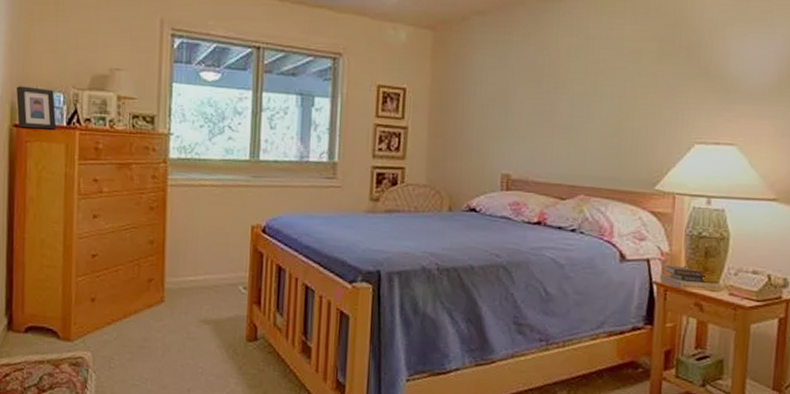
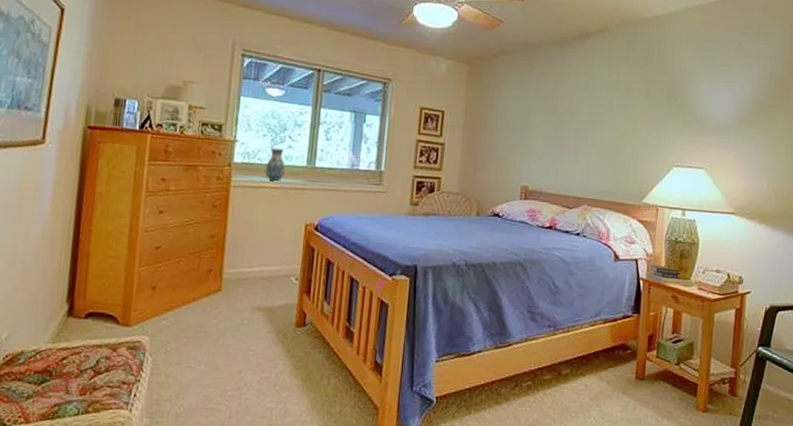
picture frame: present [16,86,57,131] -> none [92,92,130,134]
vase: none [204,140,227,179] -> present [265,148,286,182]

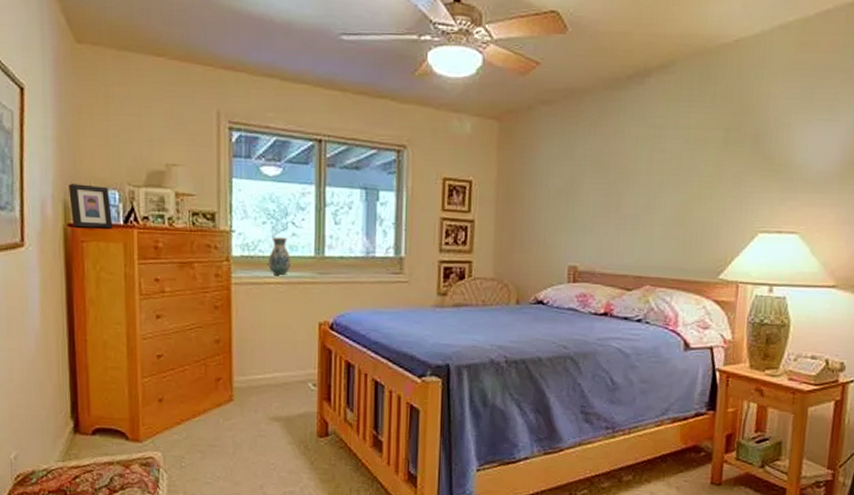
picture frame: none [92,92,130,134] -> present [69,184,113,230]
books: present [646,264,693,287] -> none [723,352,782,377]

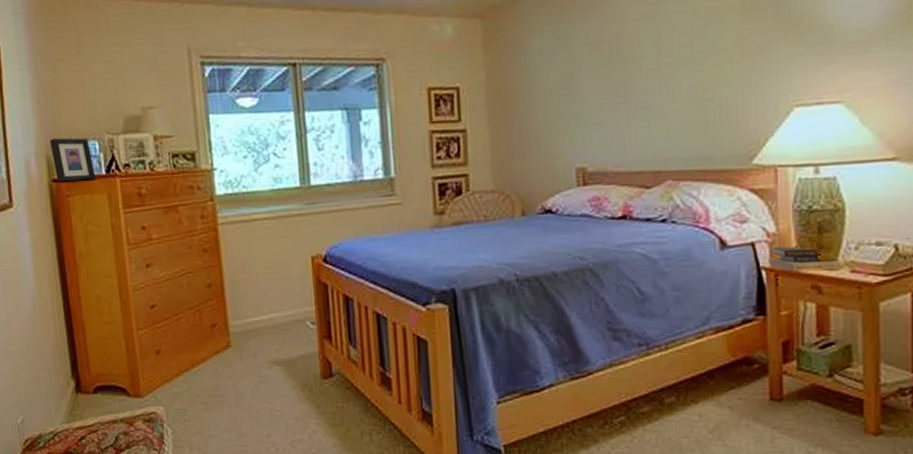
vase: present [269,237,291,276] -> none [253,170,277,211]
books: none [723,352,782,377] -> present [769,246,841,272]

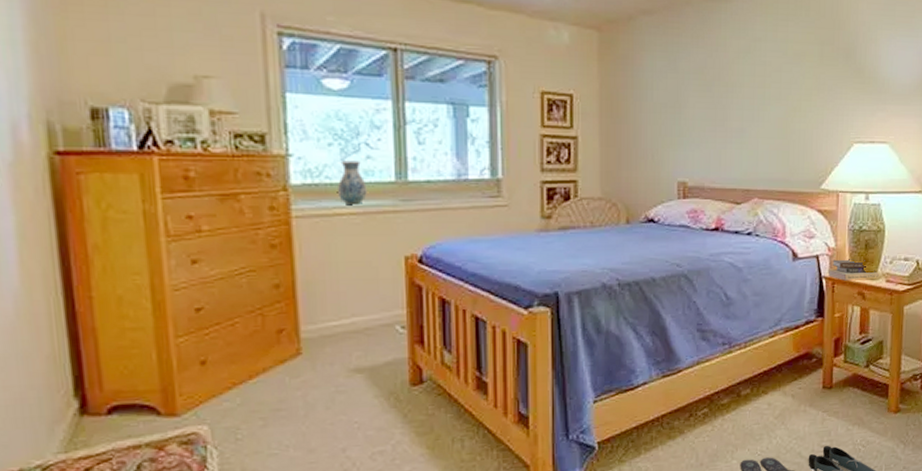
picture frame: present [50,138,96,184] -> none [53,100,123,158]
vase: none [253,170,277,211] -> present [338,160,367,206]

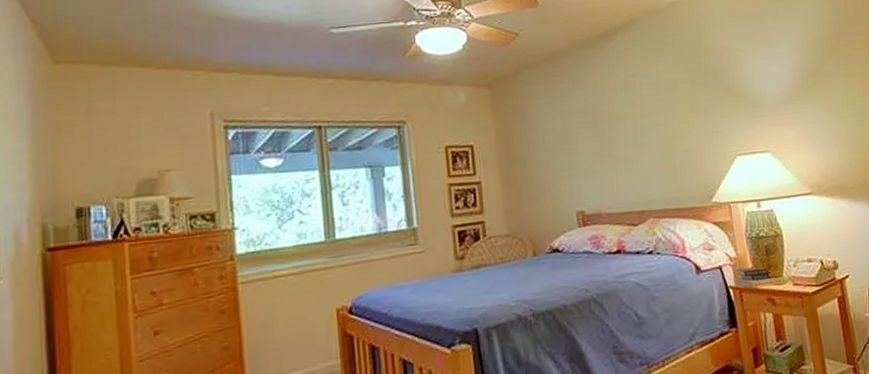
vase: present [338,160,367,206] -> none [276,226,301,268]

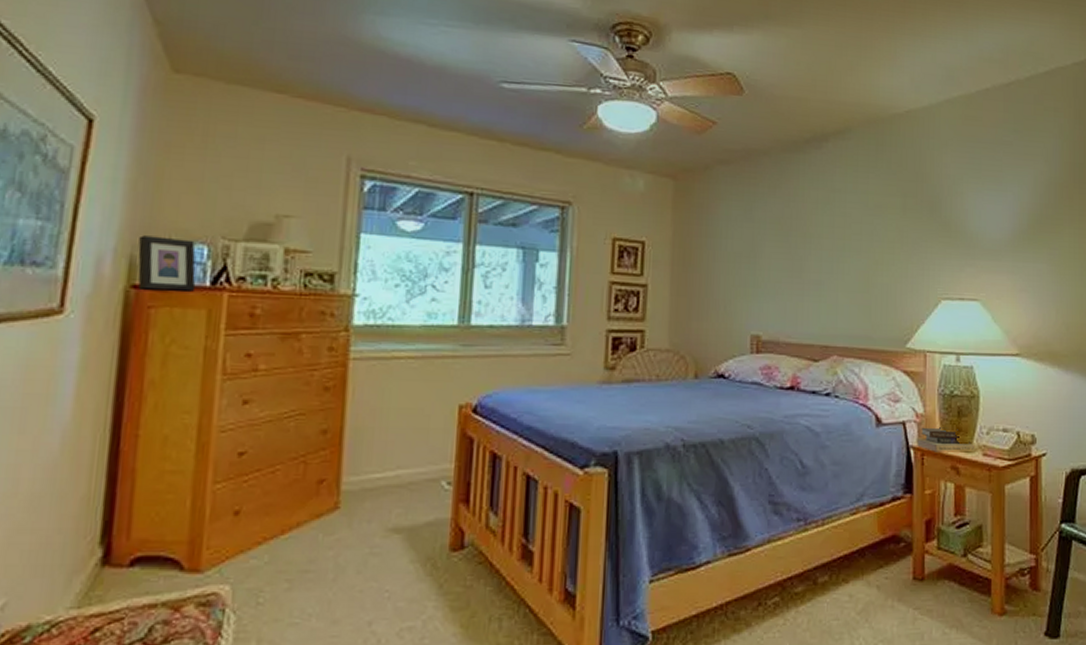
picture frame: none [47,203,101,252] -> present [138,235,196,293]

